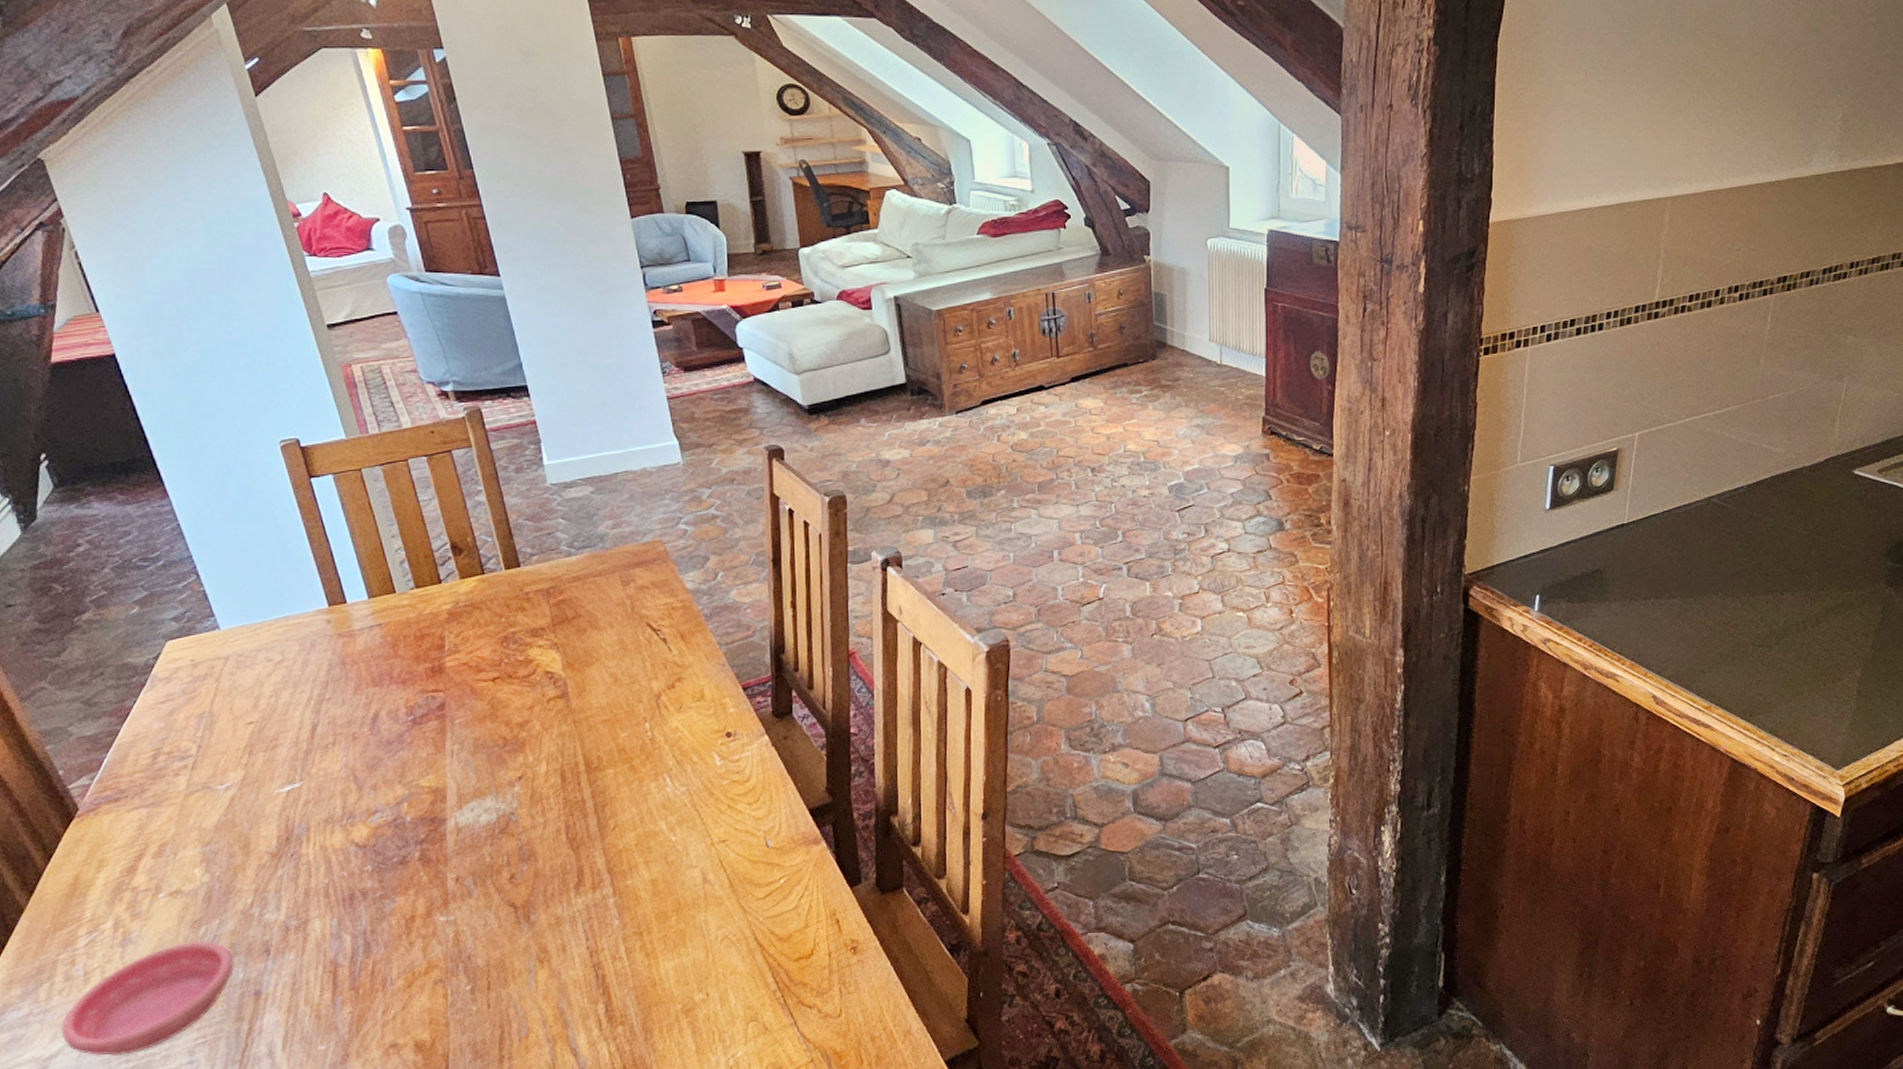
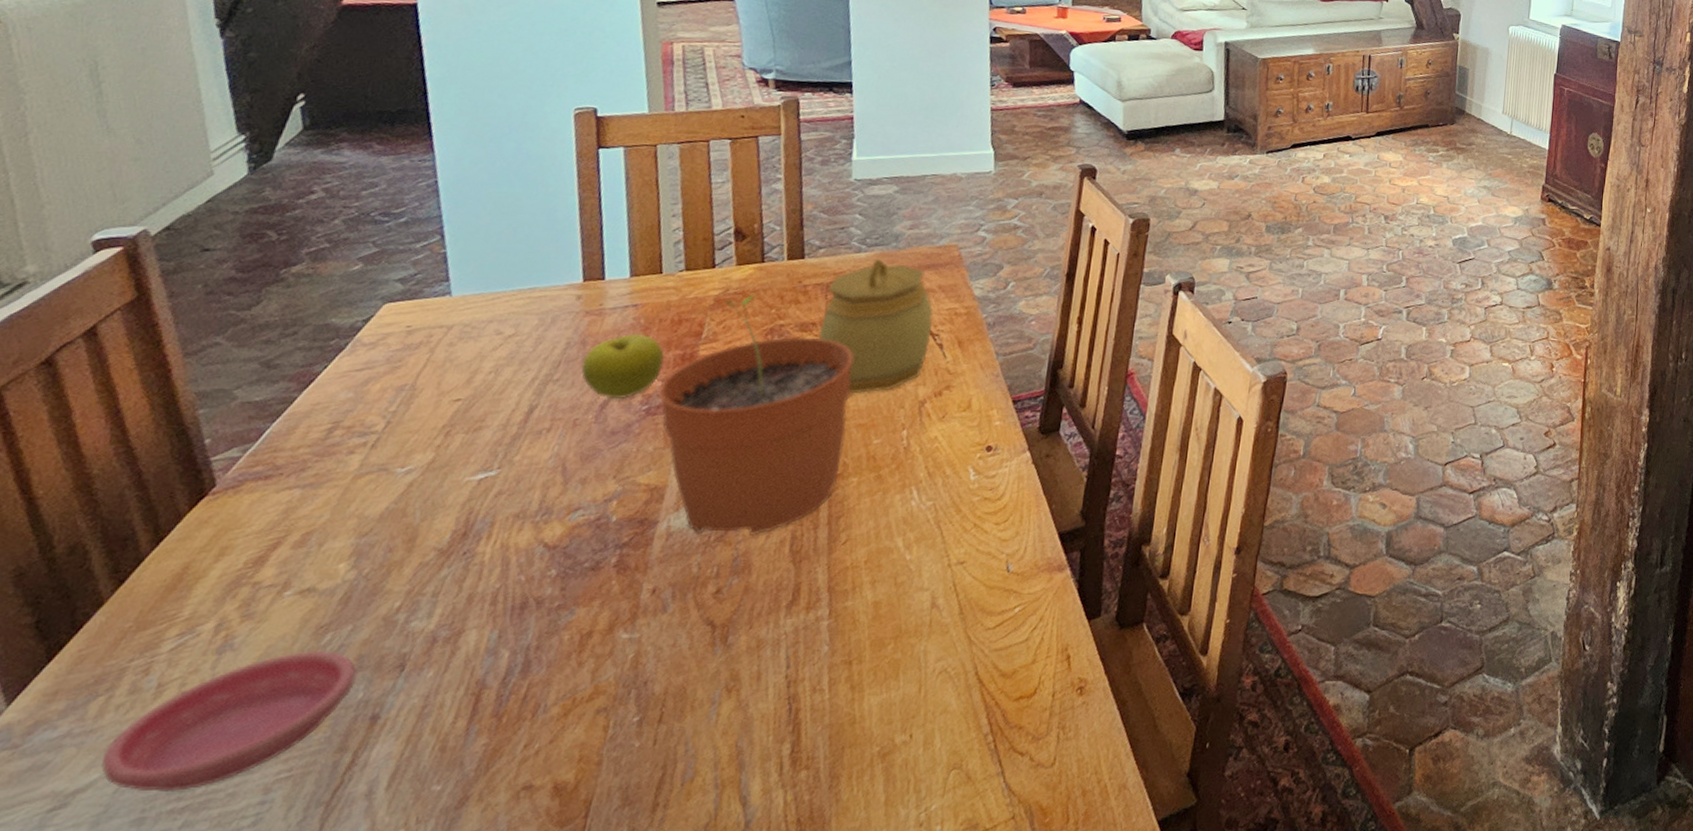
fruit: none [346,651,418,713] -> present [581,333,665,399]
plant pot: none [418,605,595,827] -> present [658,294,854,535]
jar: none [549,560,653,692] -> present [818,258,933,394]

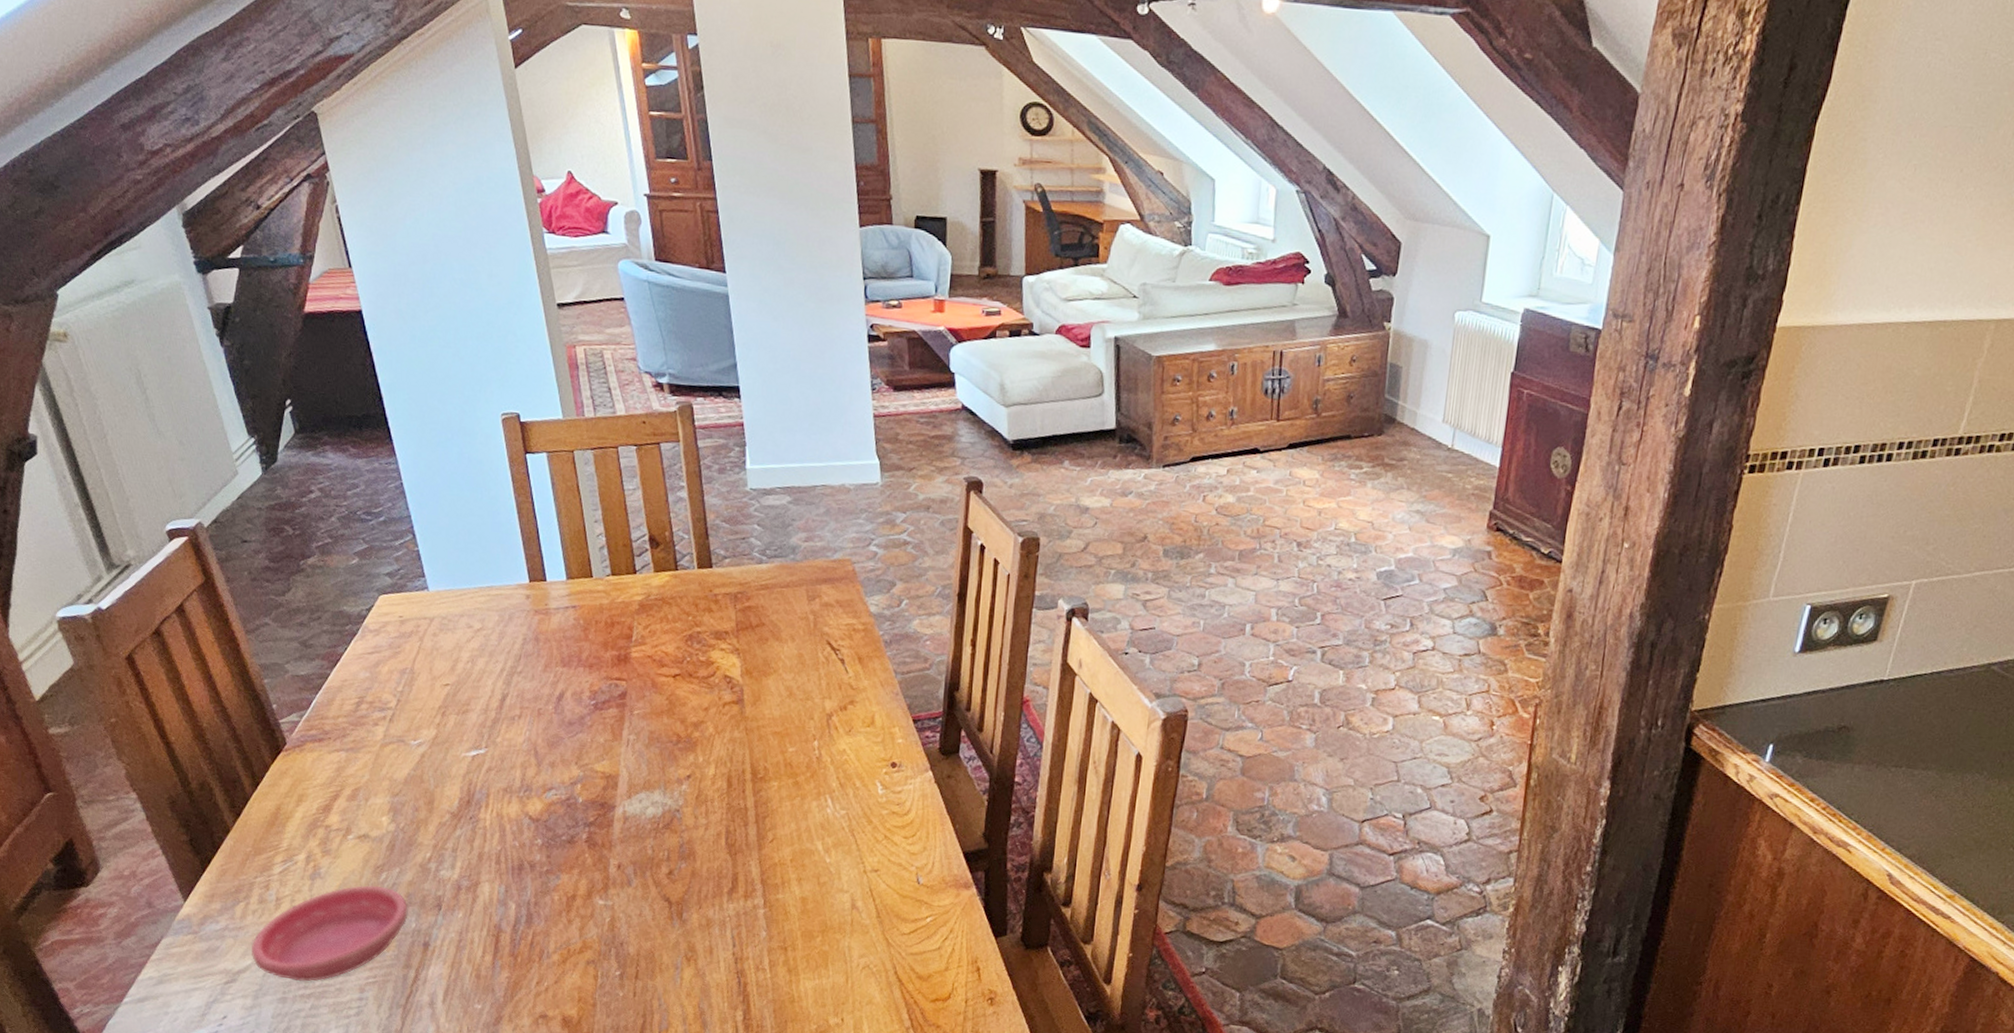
fruit: present [581,333,665,399] -> none [538,632,604,693]
plant pot: present [658,294,854,535] -> none [602,601,765,826]
jar: present [818,258,933,394] -> none [732,570,833,703]

